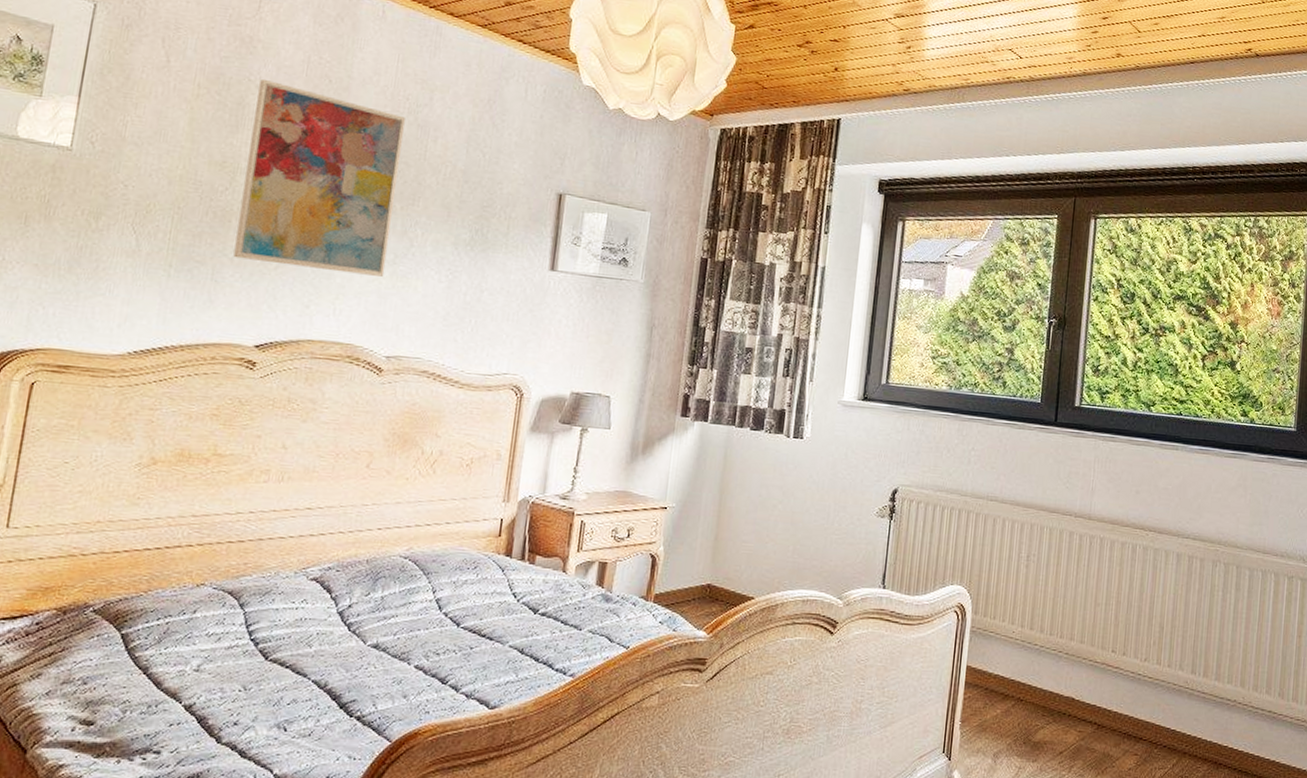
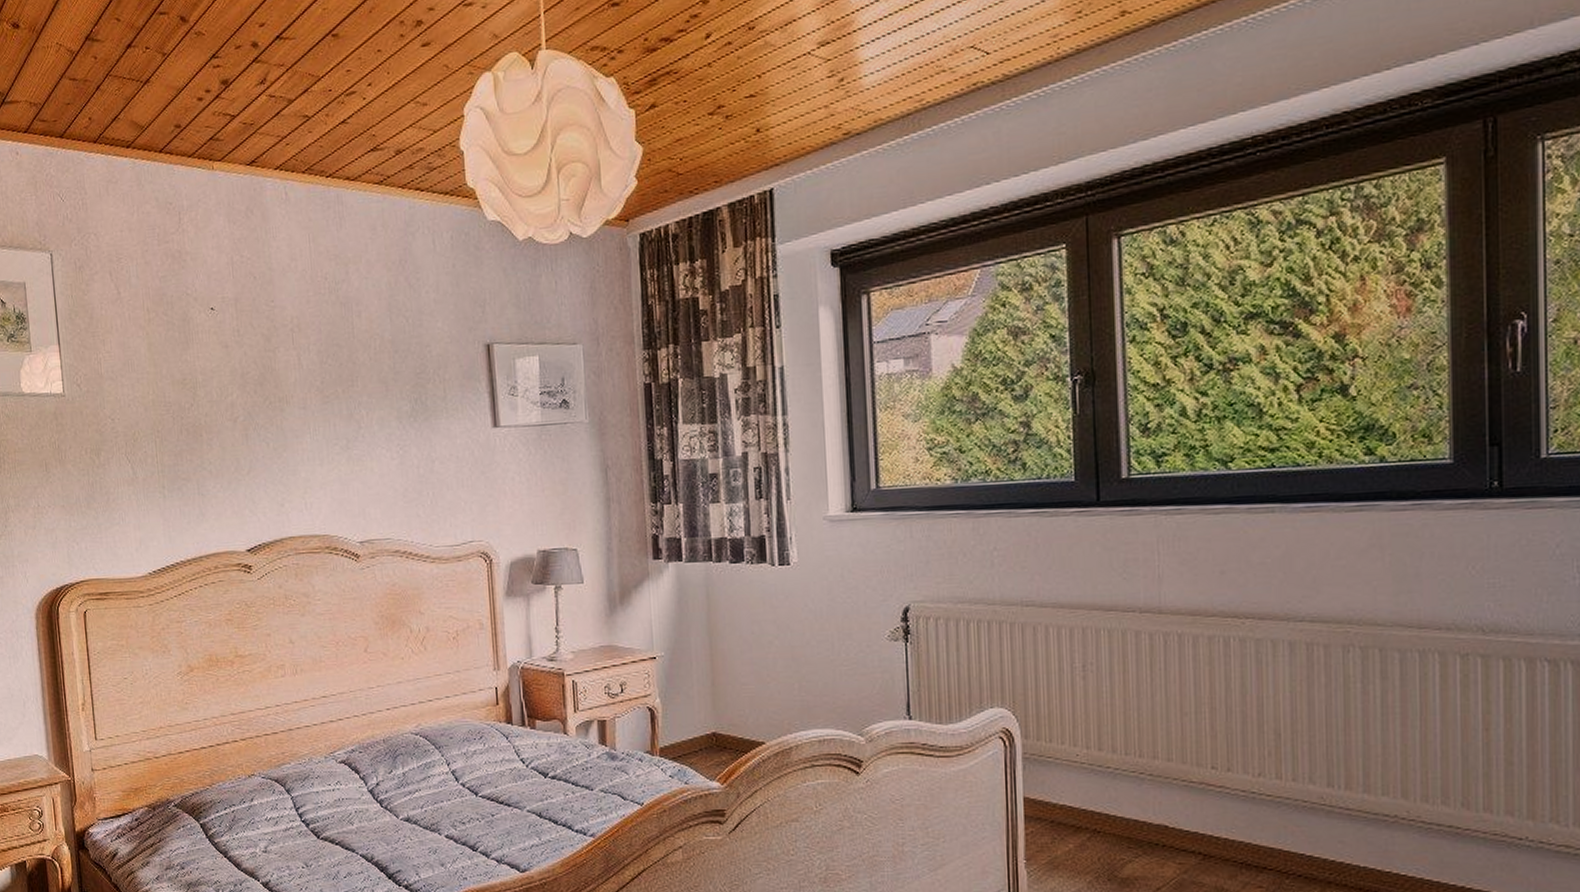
wall art: present [233,79,405,277] -> none [196,290,342,470]

